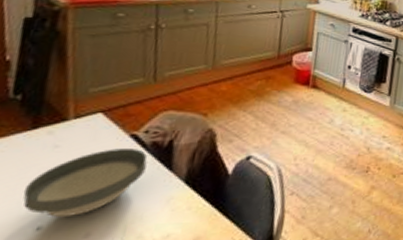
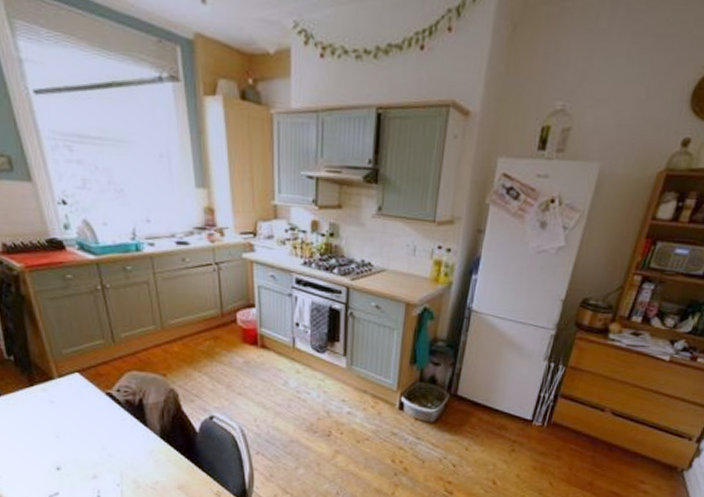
bowl: present [23,149,147,218] -> none [39,405,126,462]

